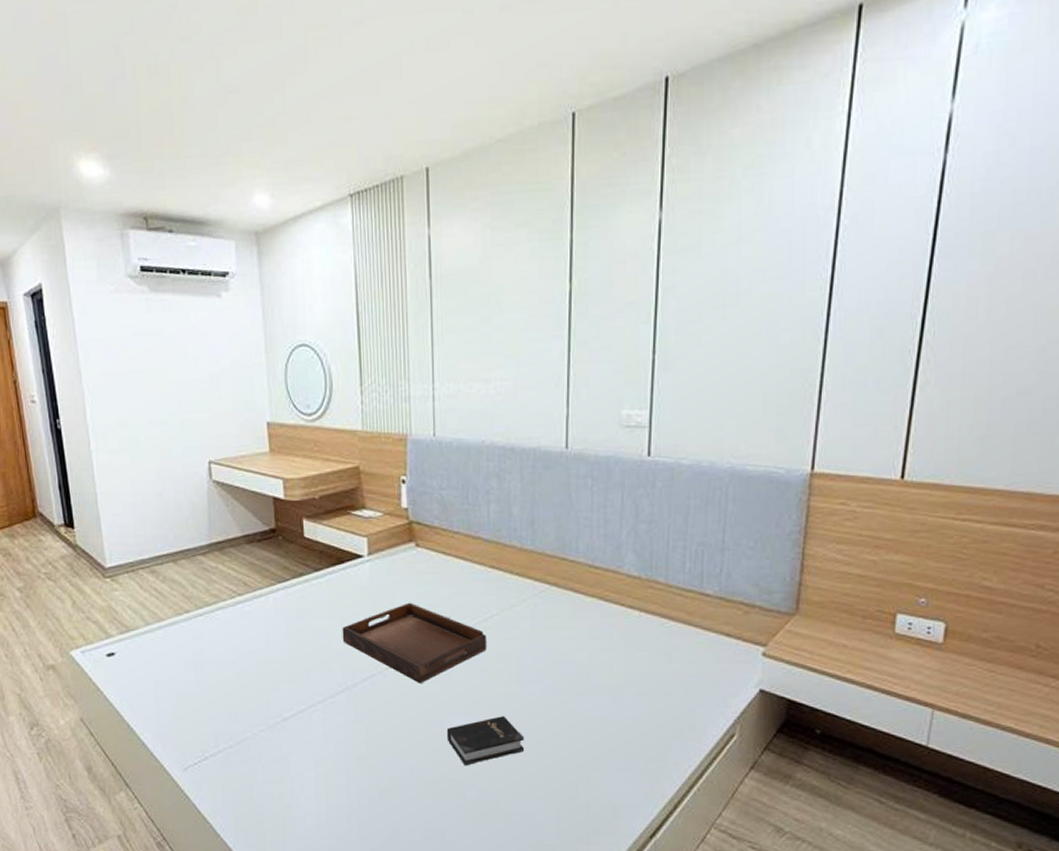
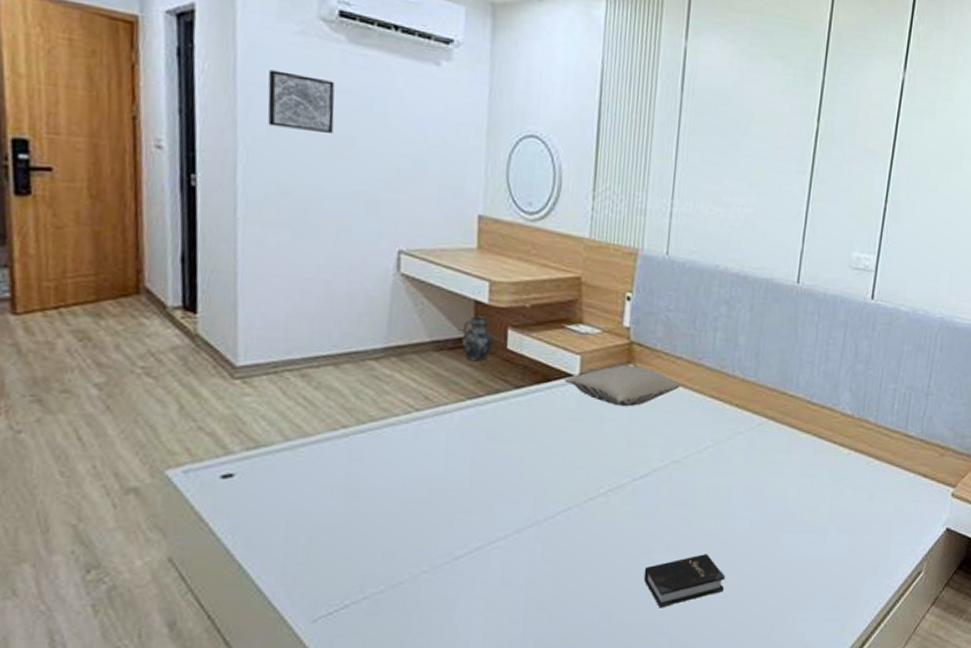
wall art: none [98,325,148,372] -> present [267,69,335,133]
ceramic jug: none [267,510,293,549] -> present [462,316,494,360]
serving tray: present [342,602,487,683] -> none [538,429,698,518]
pillow: none [356,542,461,582] -> present [564,363,681,407]

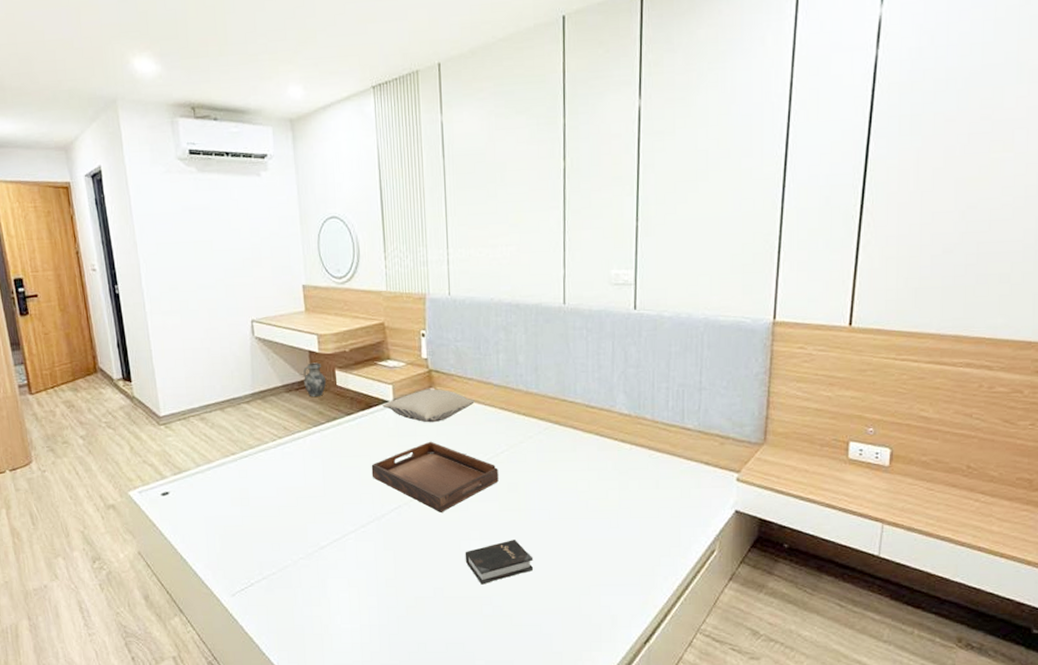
wall art: present [267,69,335,133] -> none [151,202,197,243]
serving tray: none [538,429,698,518] -> present [371,441,499,512]

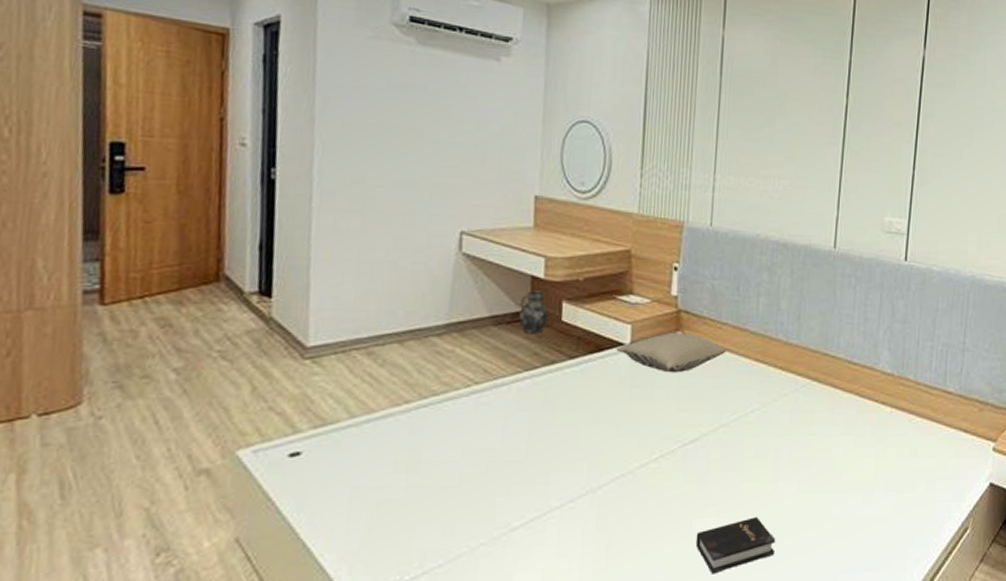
serving tray: present [371,441,499,512] -> none [592,395,746,483]

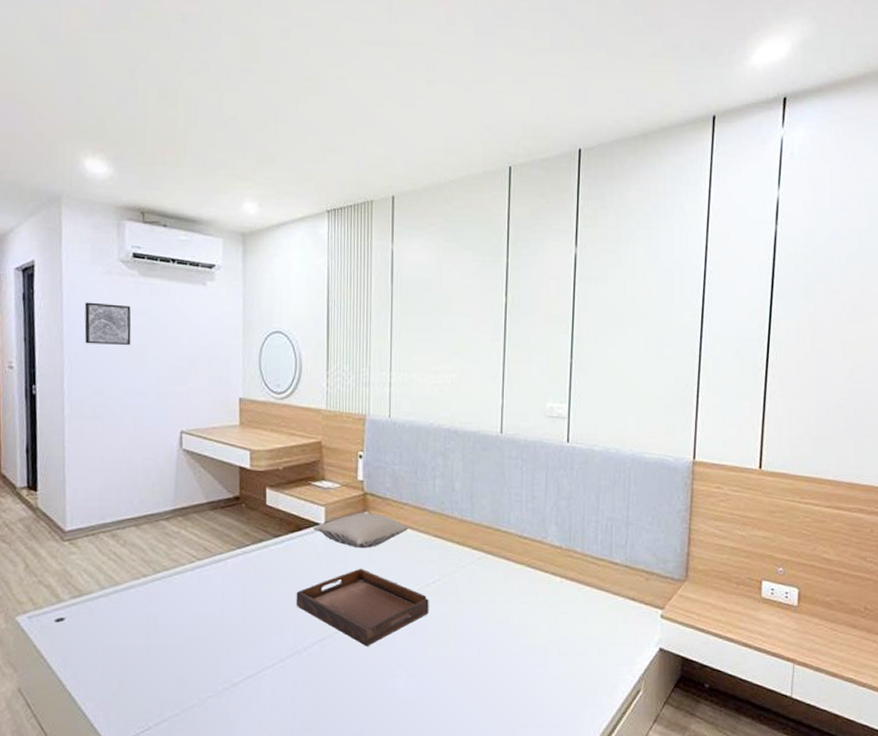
wall art: none [343,71,404,126] -> present [84,302,131,345]
ceramic jug: present [519,291,550,333] -> none [231,479,256,516]
serving tray: none [592,395,746,483] -> present [296,568,429,646]
hardback book: present [695,517,776,574] -> none [389,677,461,728]

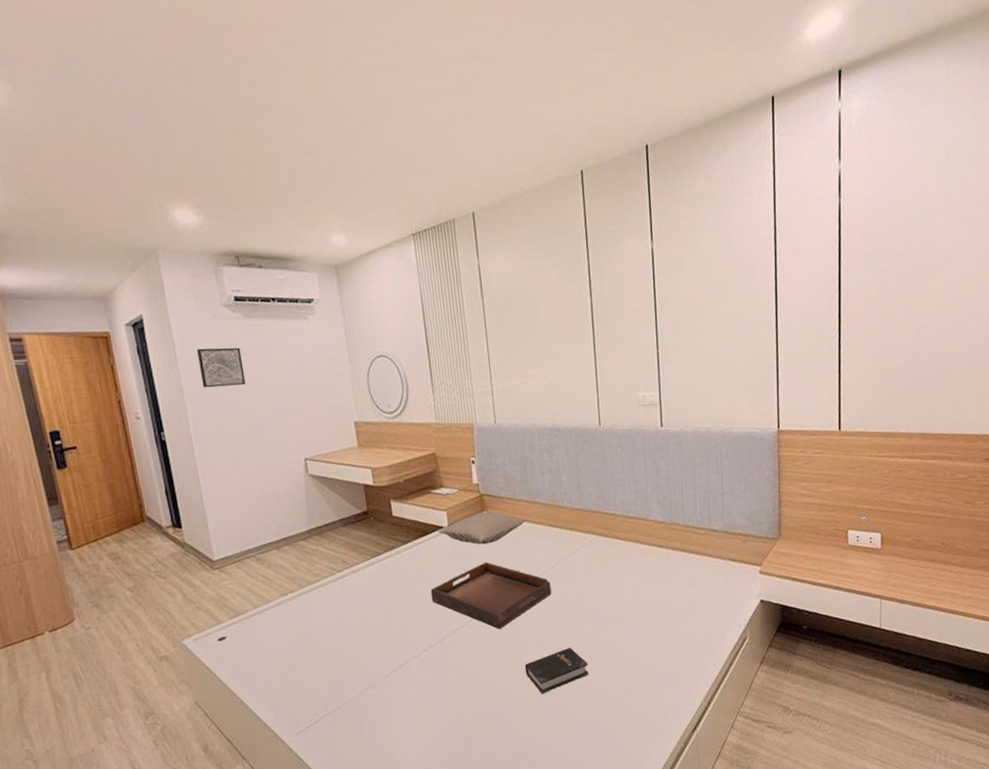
hardback book: none [389,677,461,728] -> present [524,647,589,694]

